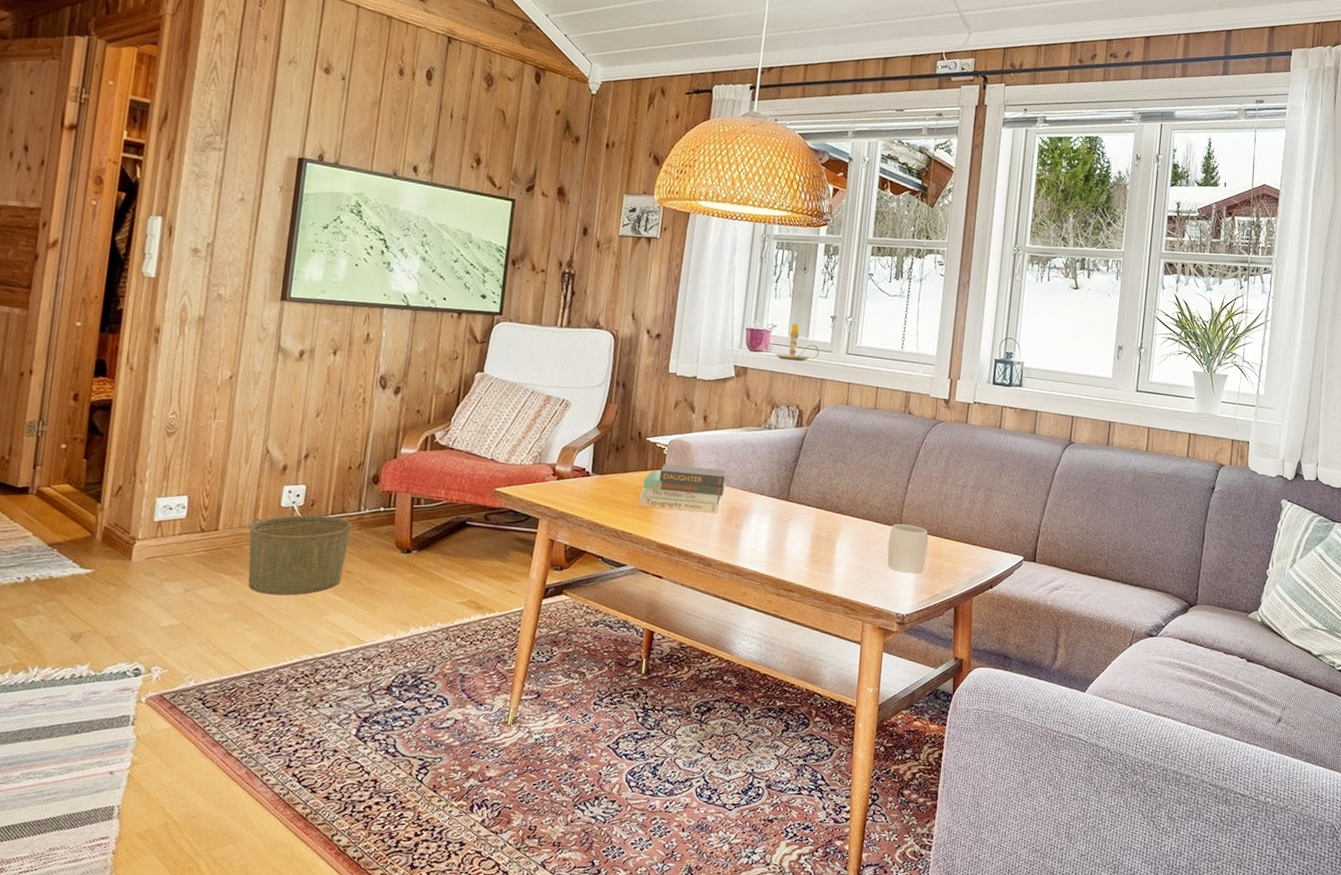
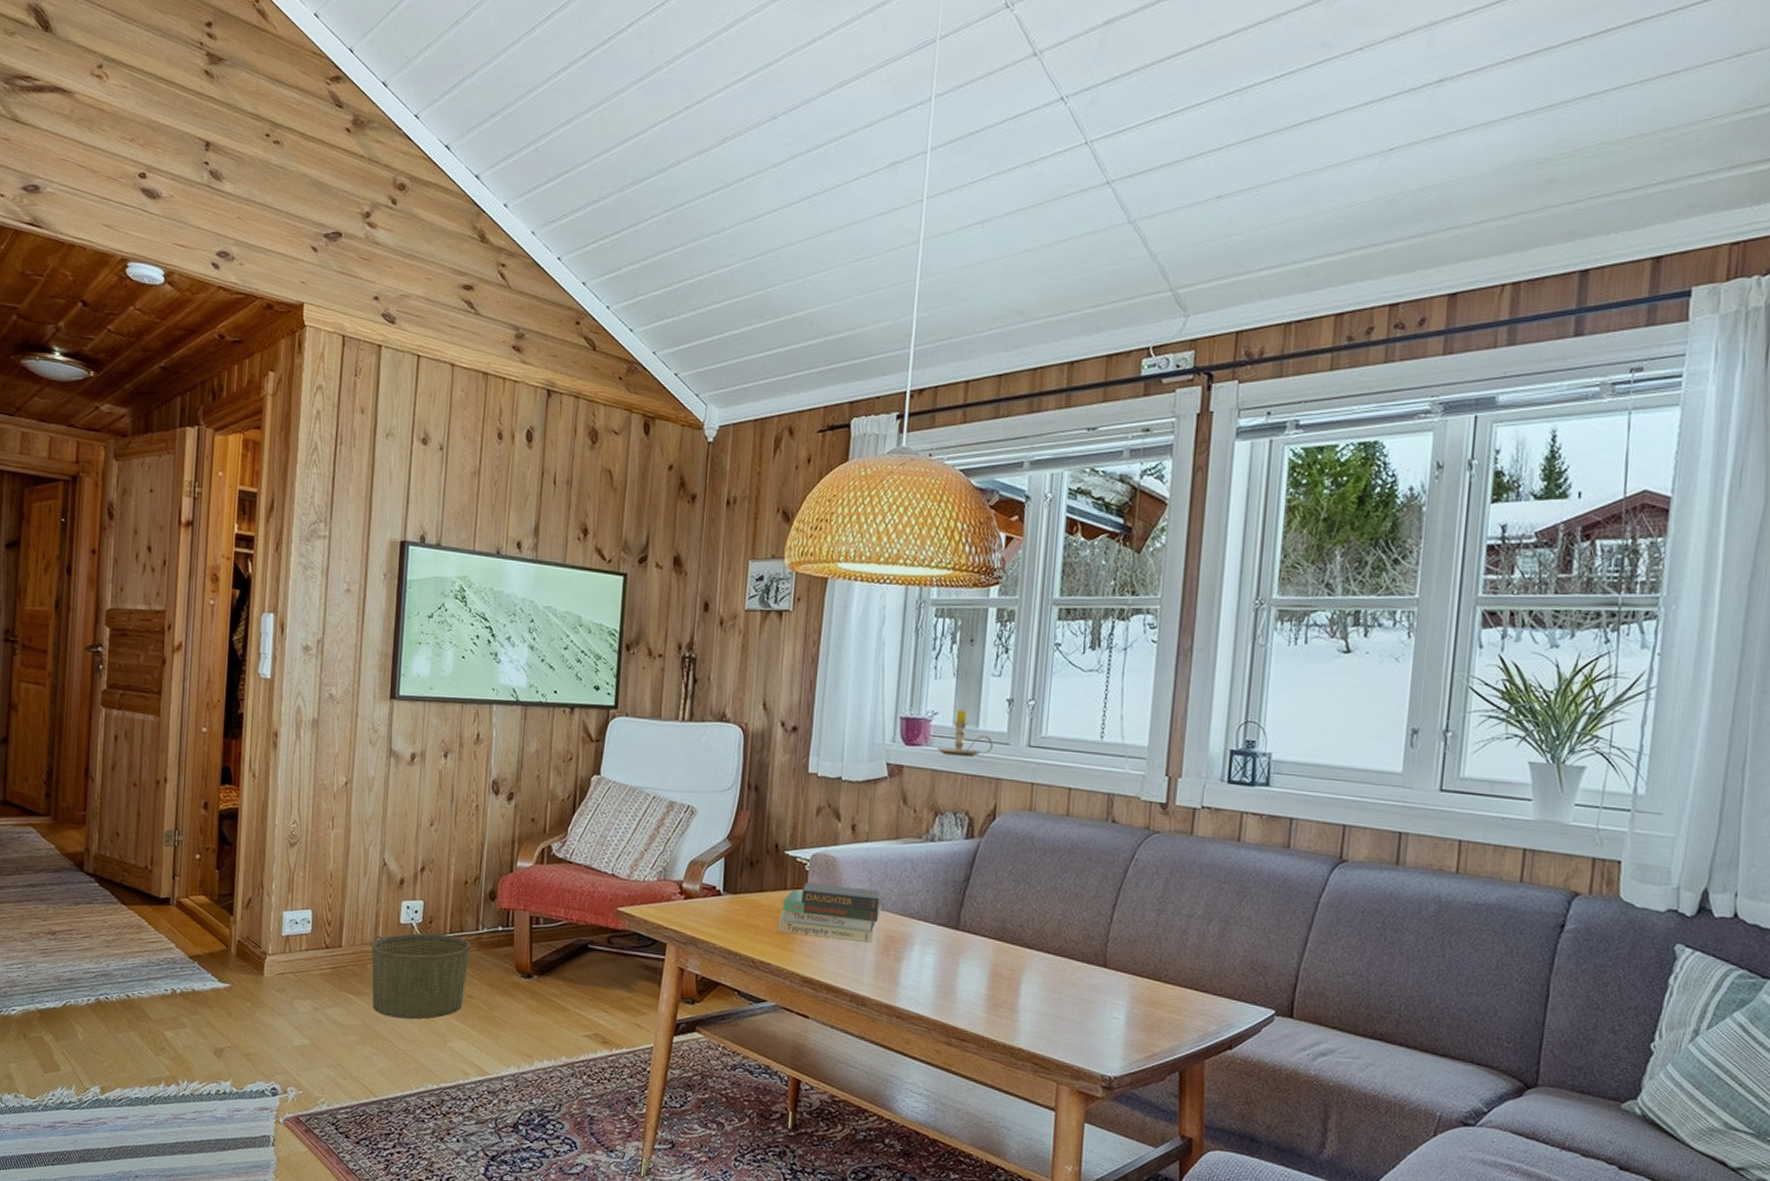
mug: present [887,524,929,574] -> none [1087,962,1143,1027]

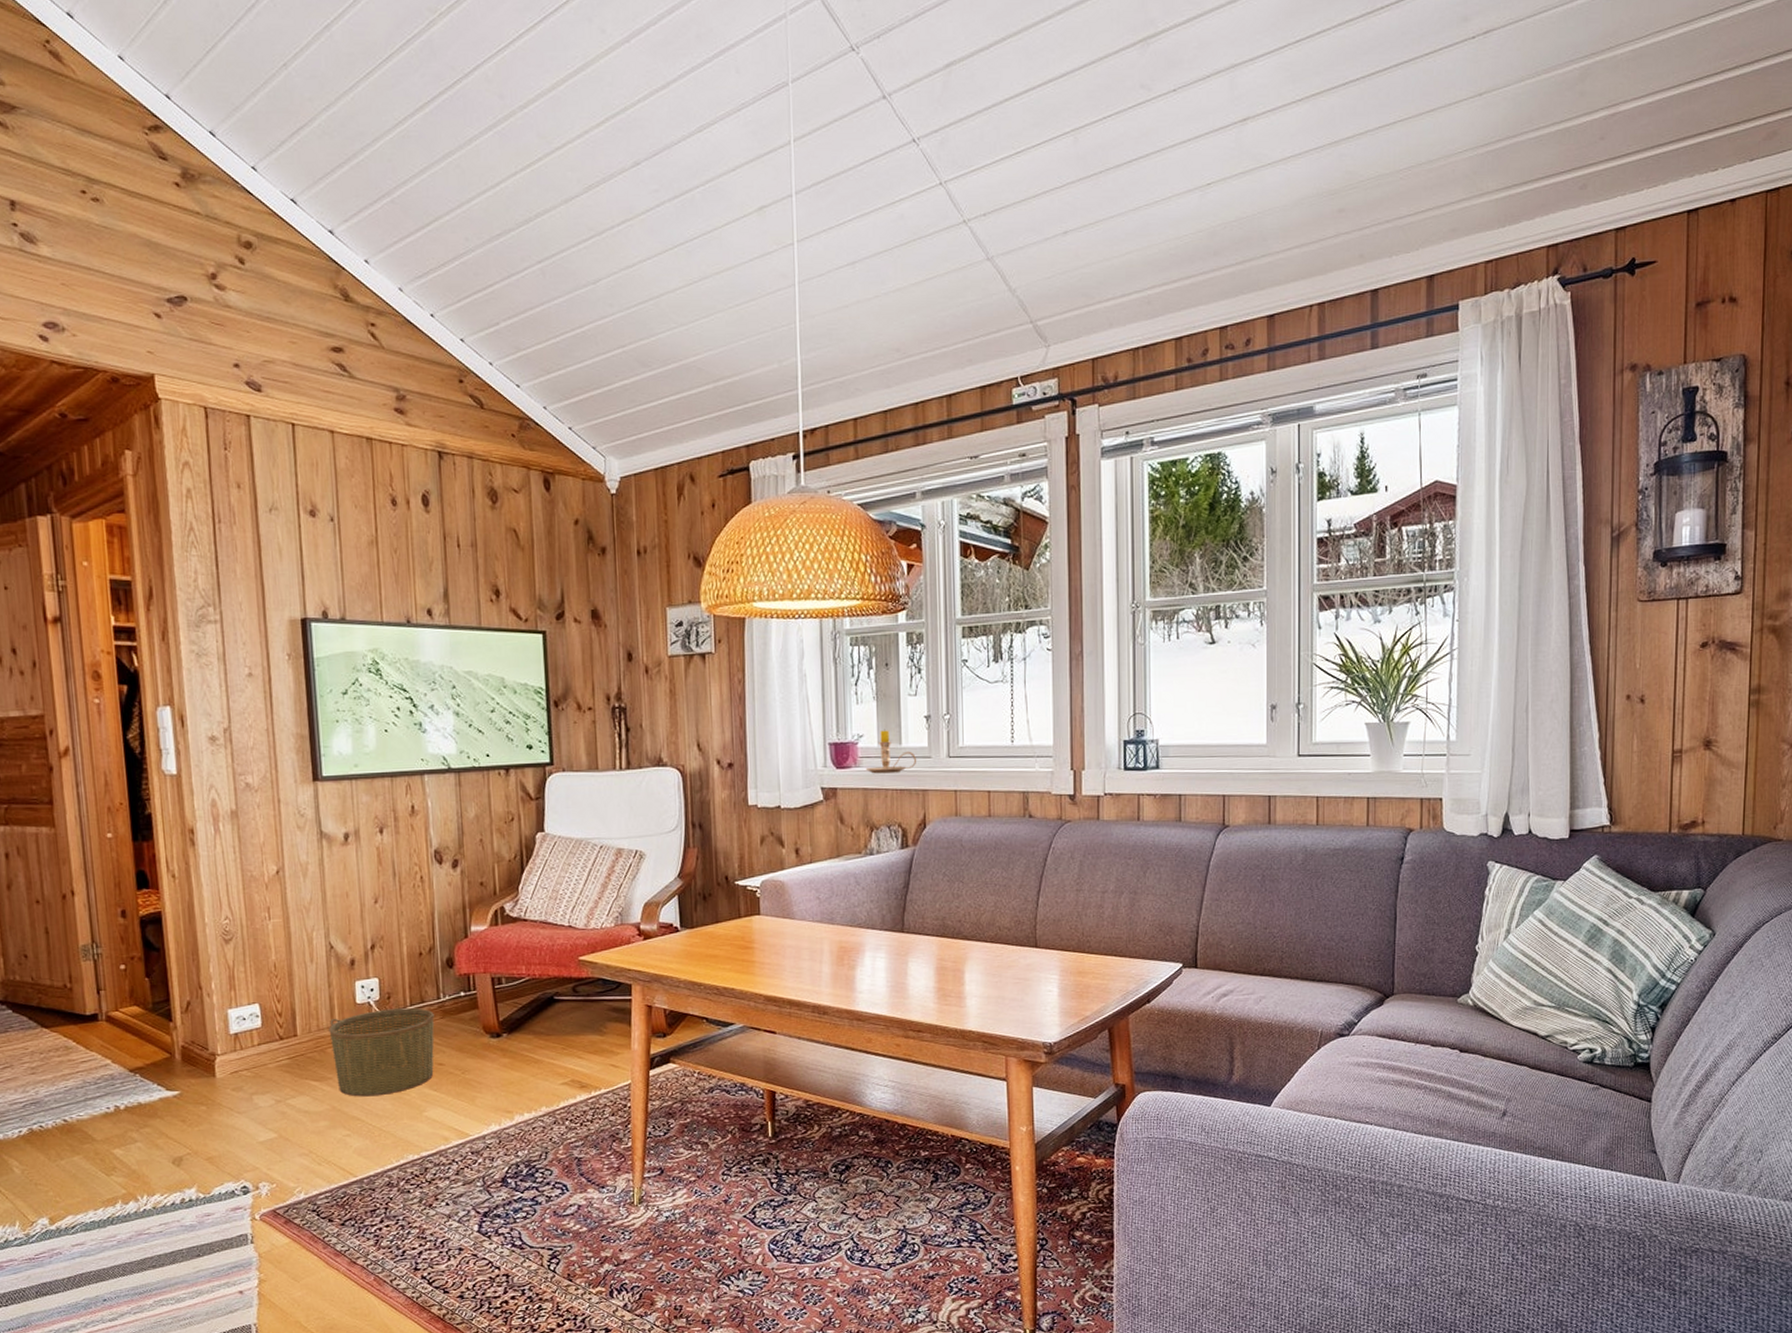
books: present [777,882,882,943] -> none [736,906,832,959]

